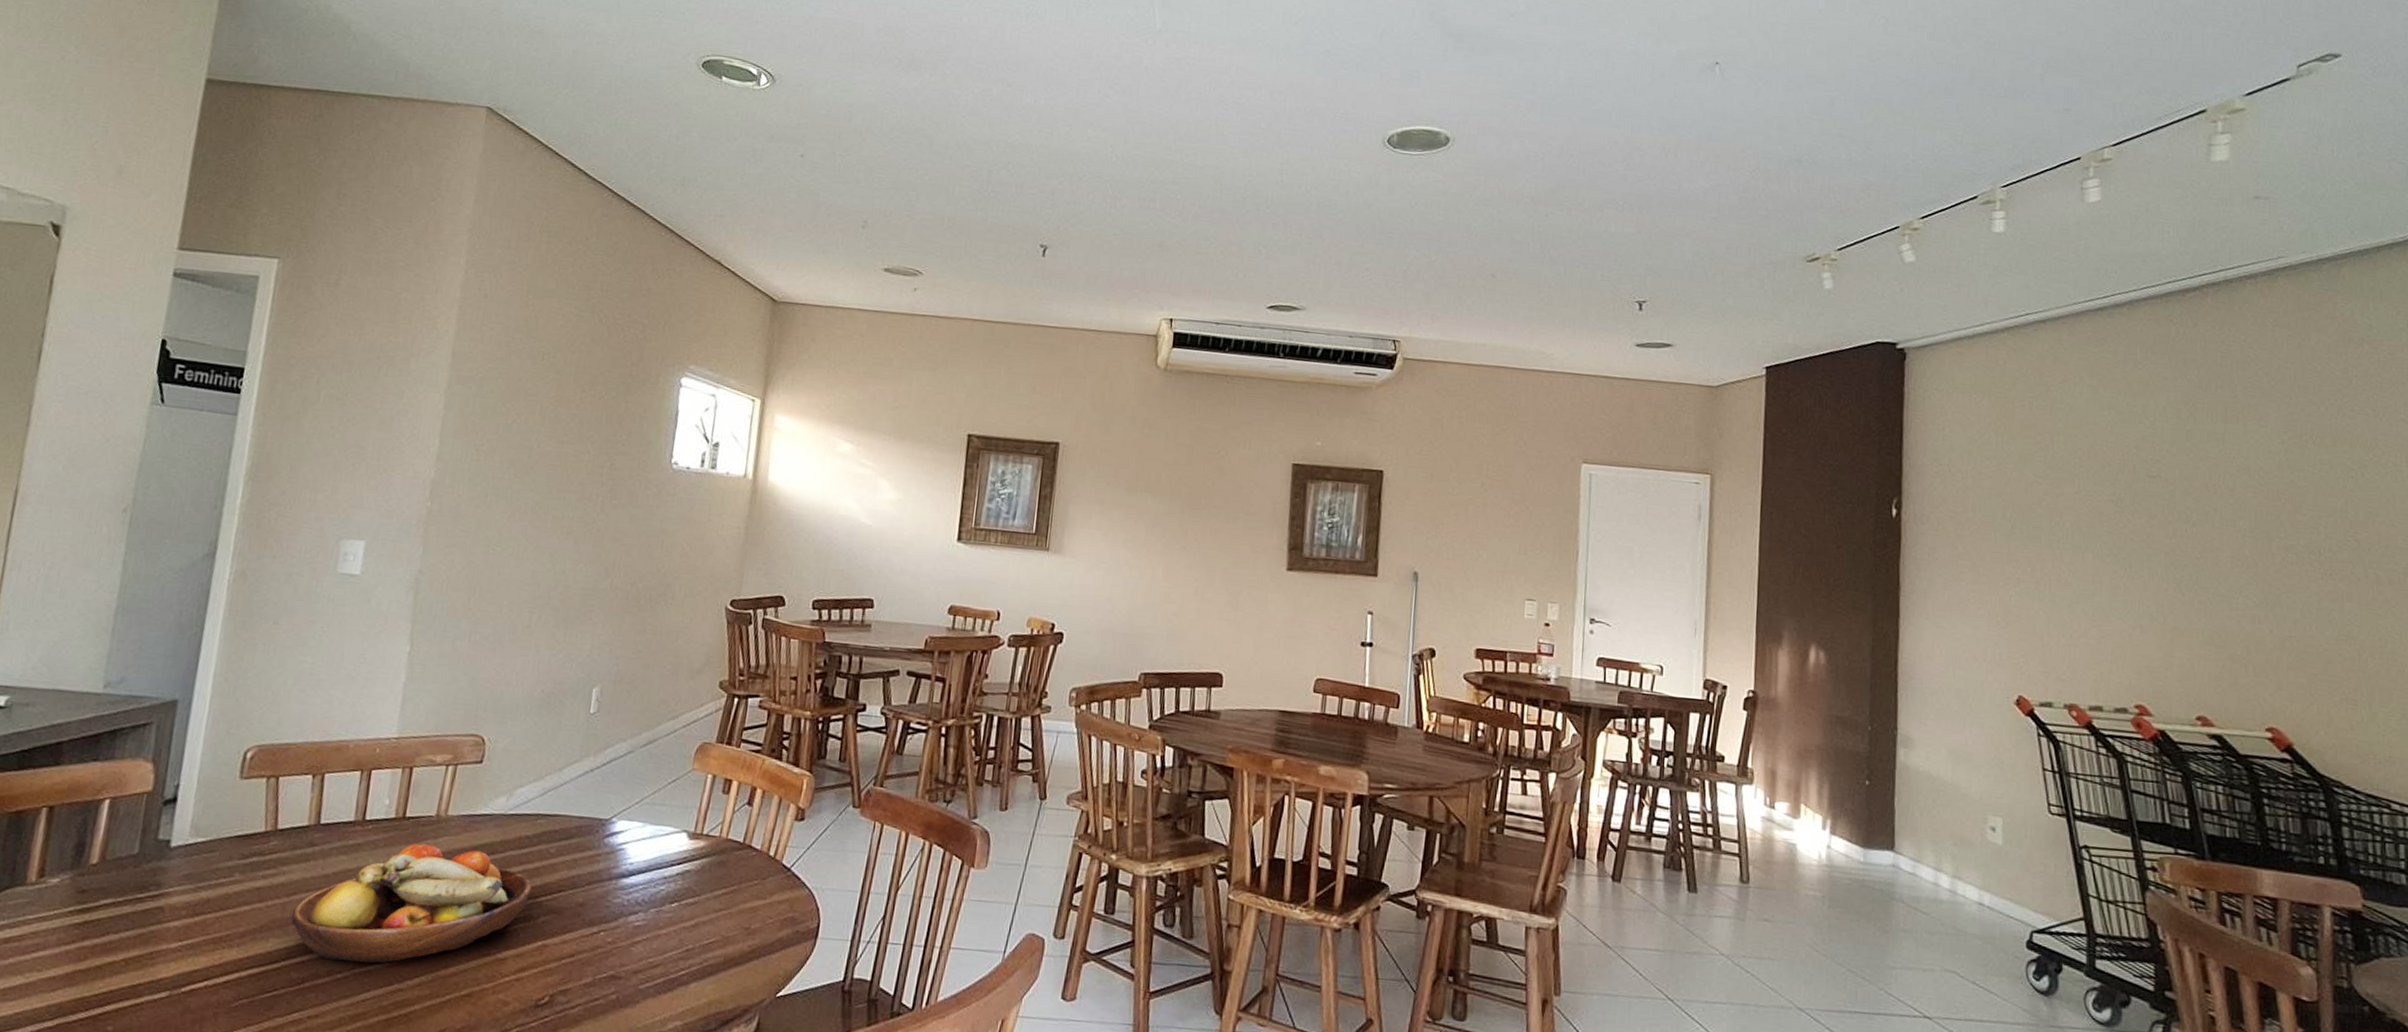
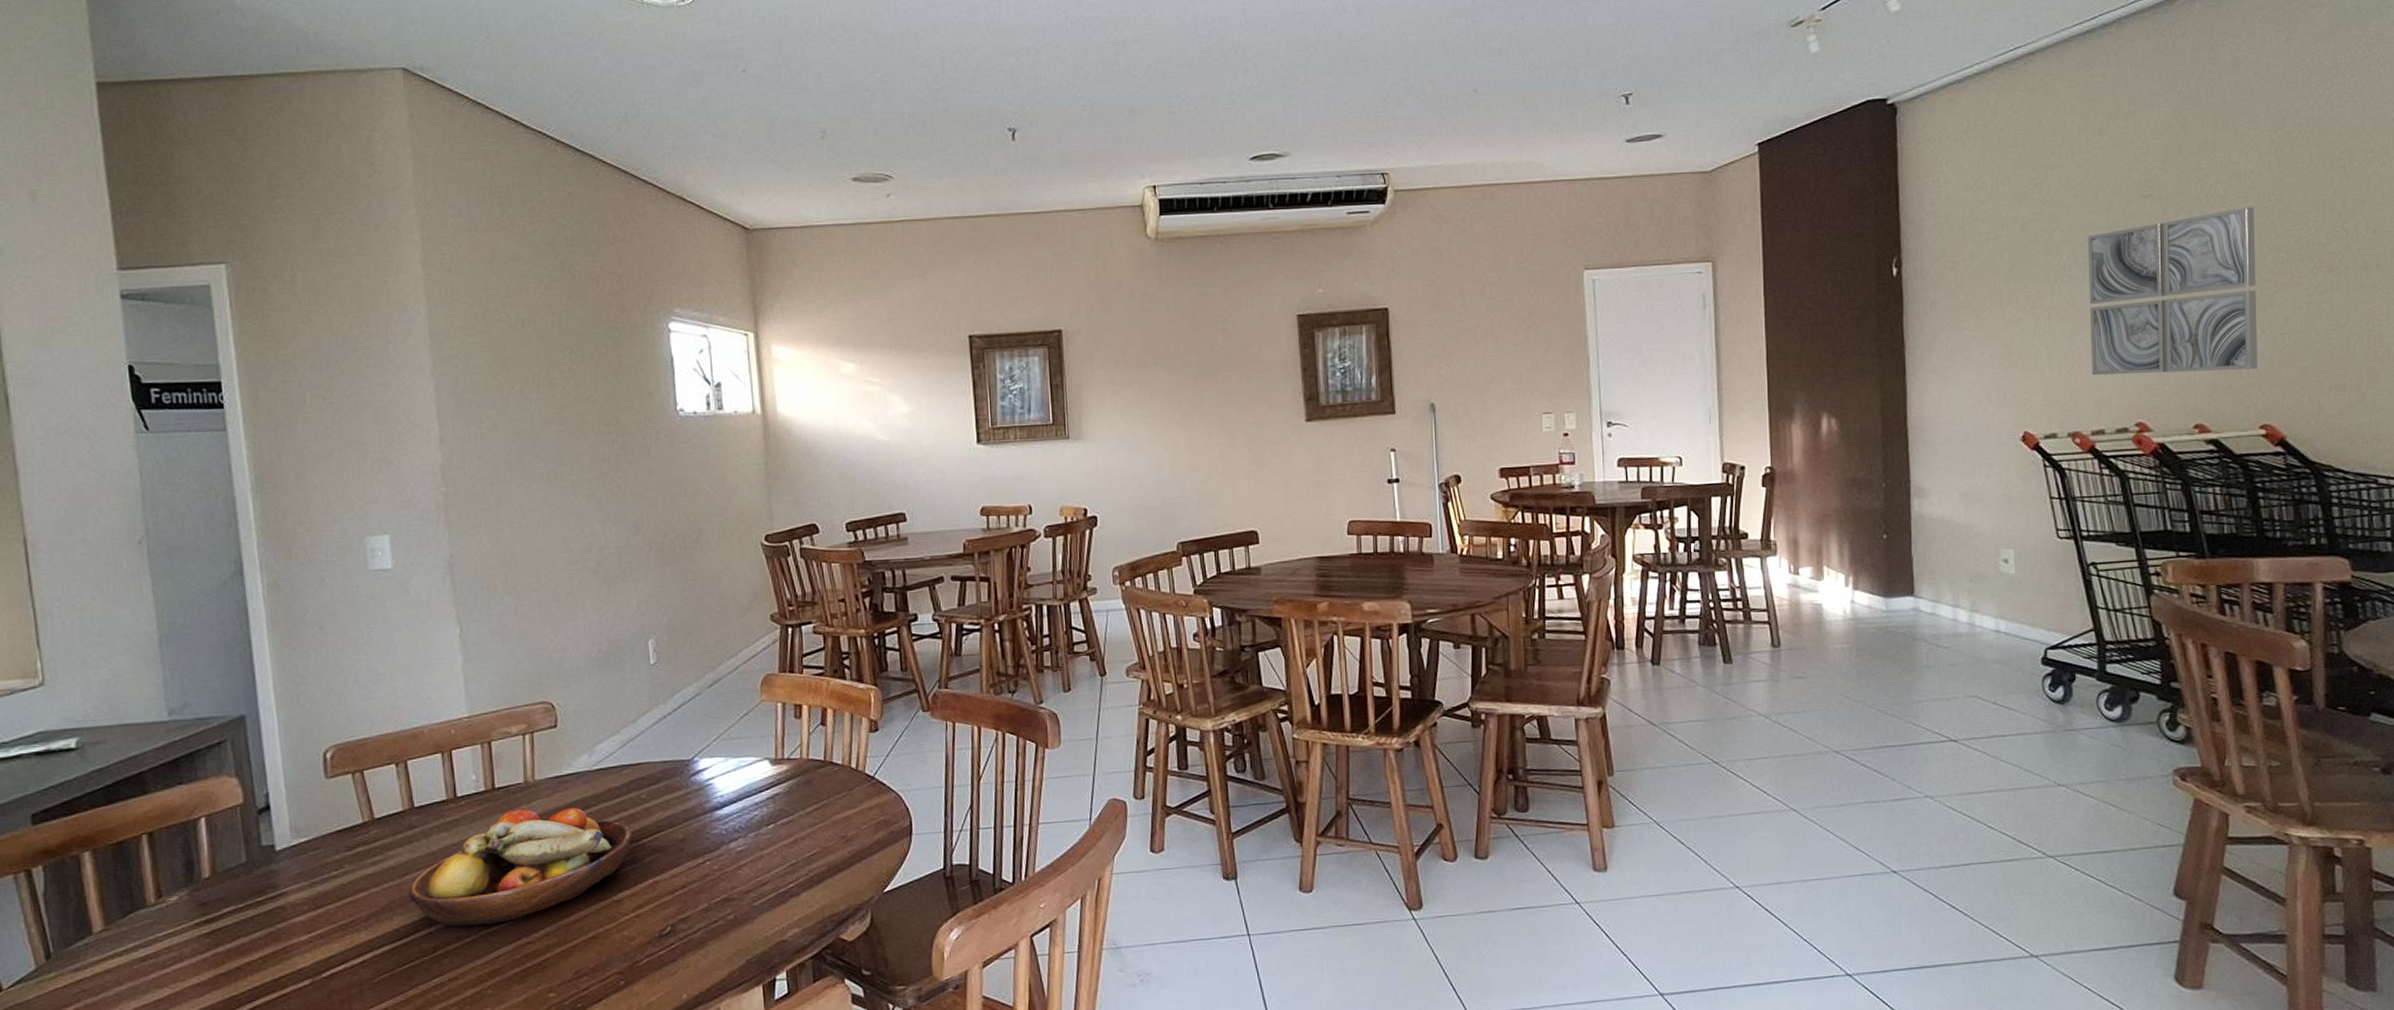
wall art: none [2091,502,2265,669] -> present [2088,207,2258,376]

